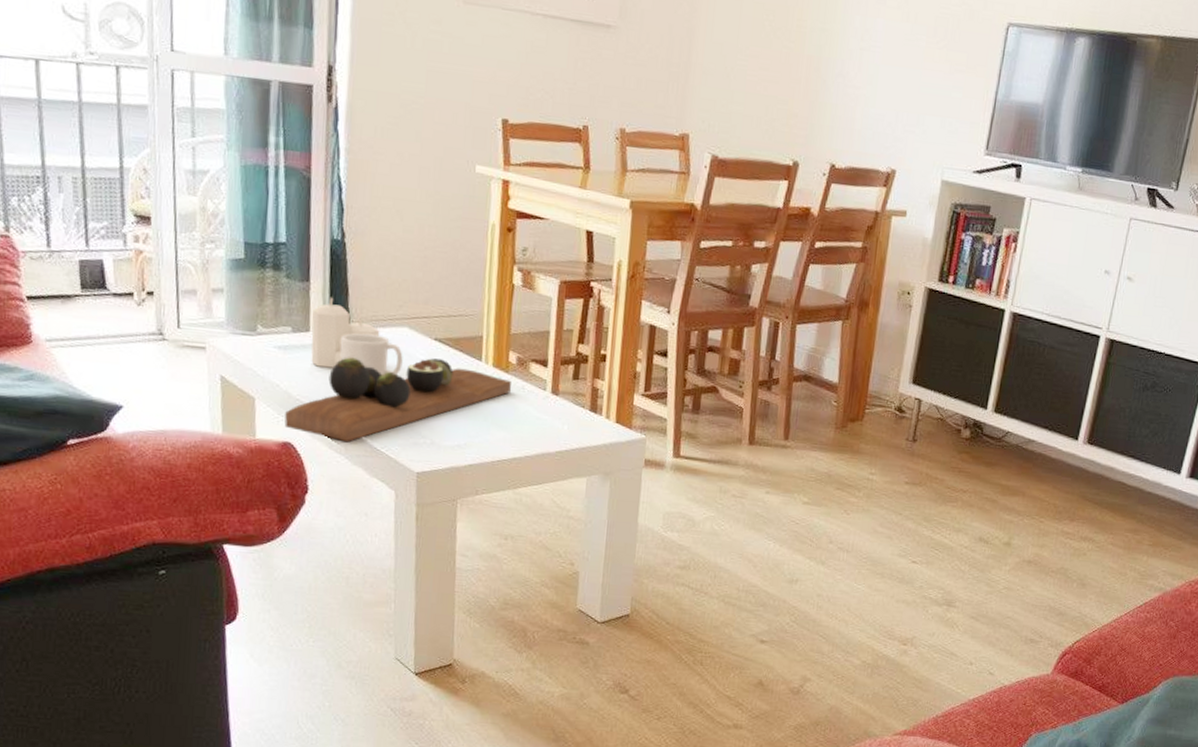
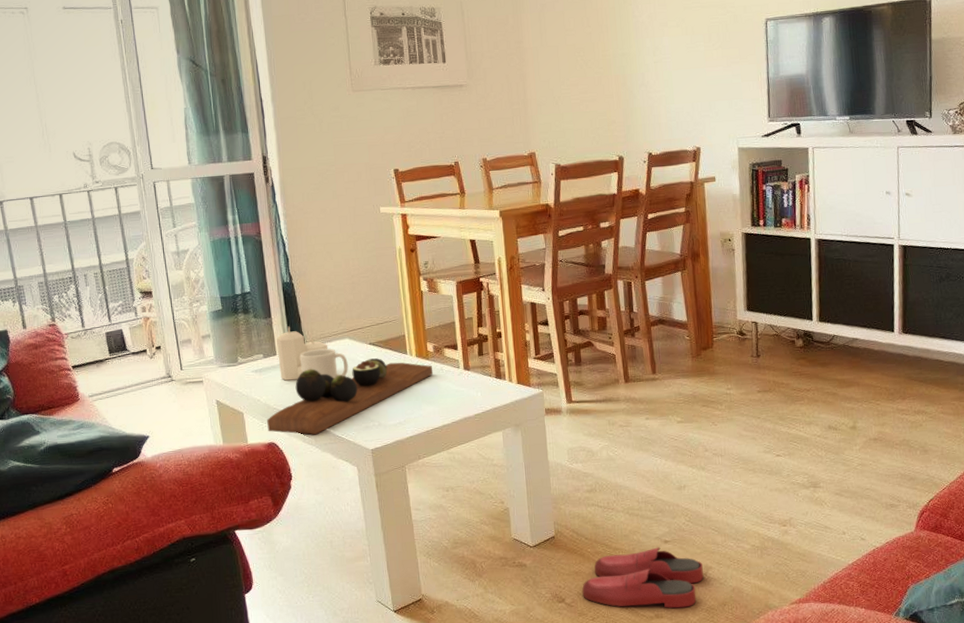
slippers: none [651,646,801,721] -> present [582,547,704,609]

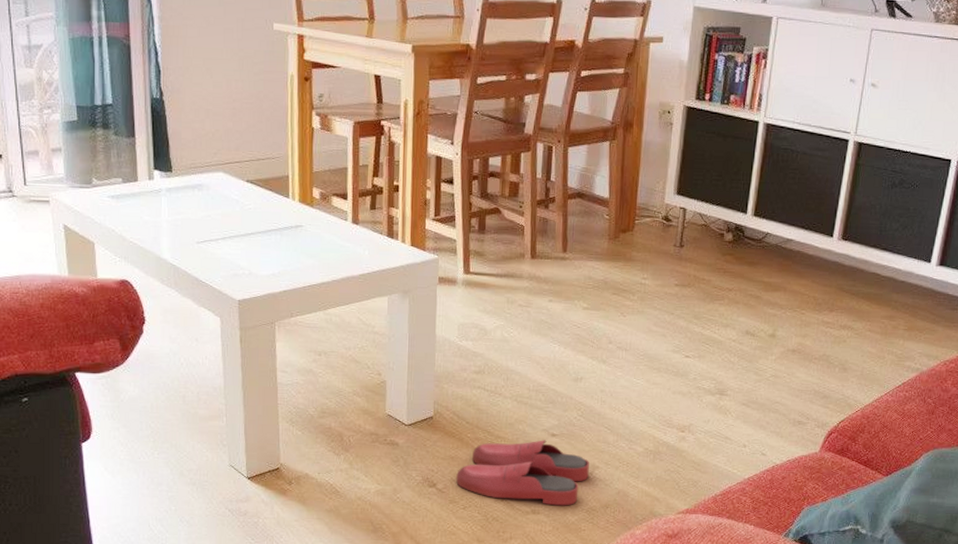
decorative tray: present [267,358,434,435] -> none [121,198,317,277]
candle: present [276,326,328,381] -> none [139,149,199,212]
mug: present [299,348,348,378] -> none [165,179,220,215]

